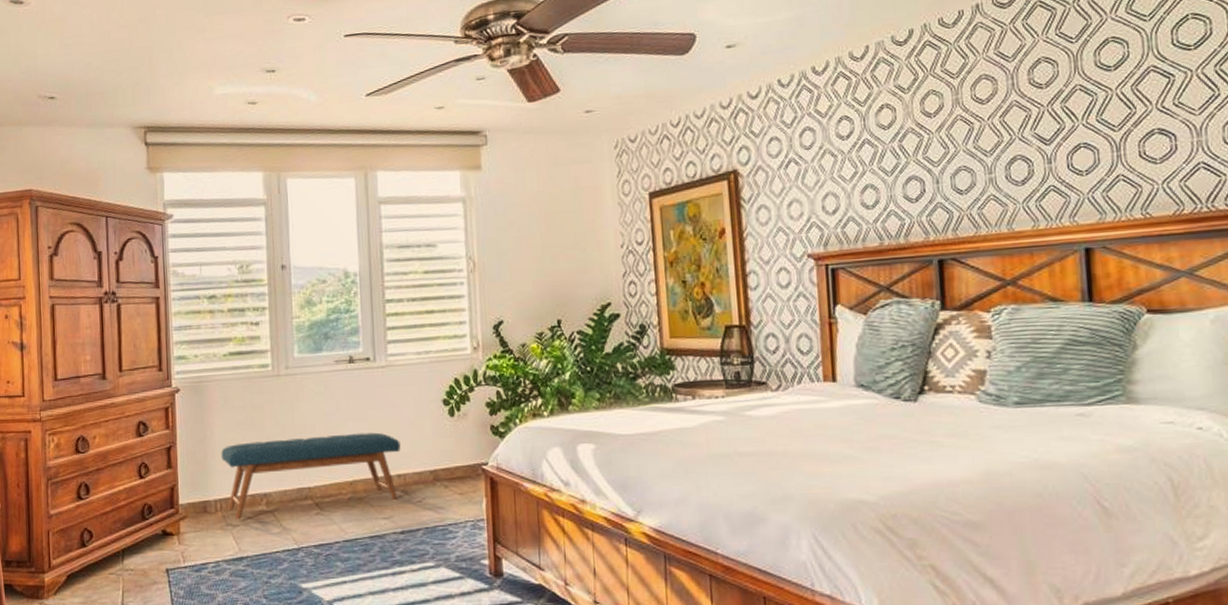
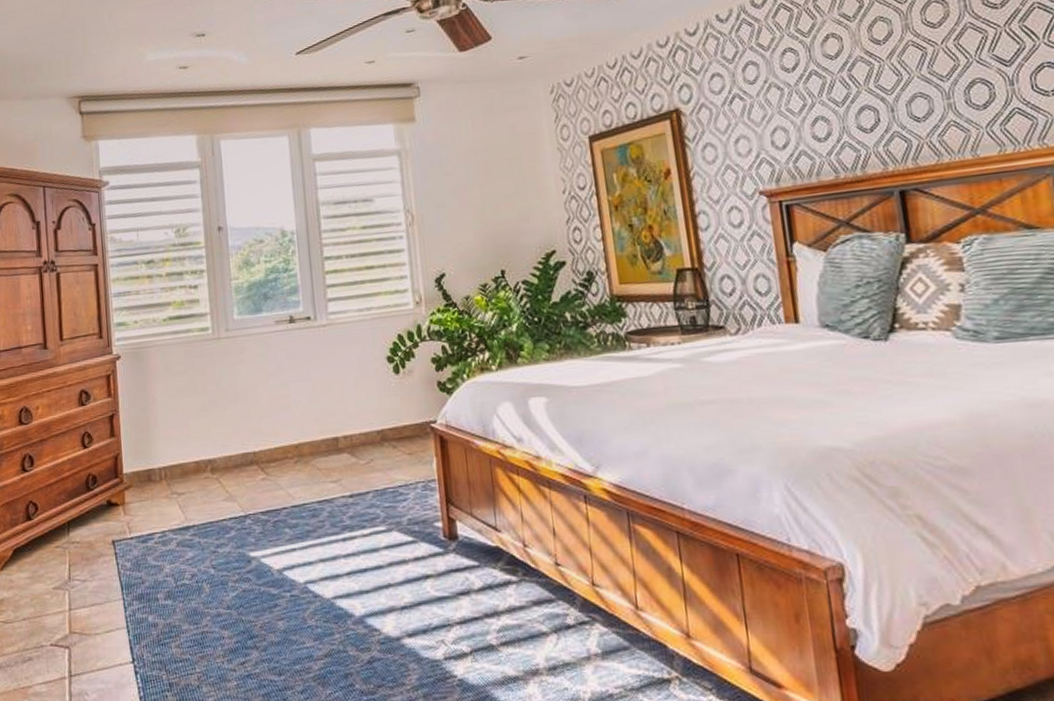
bench: present [221,432,401,519] -> none [164,393,346,487]

